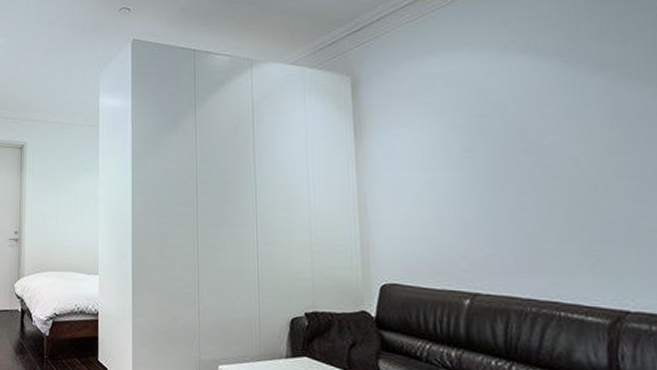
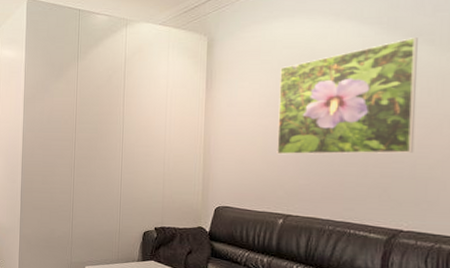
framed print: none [444,71,628,217] -> present [277,38,418,155]

